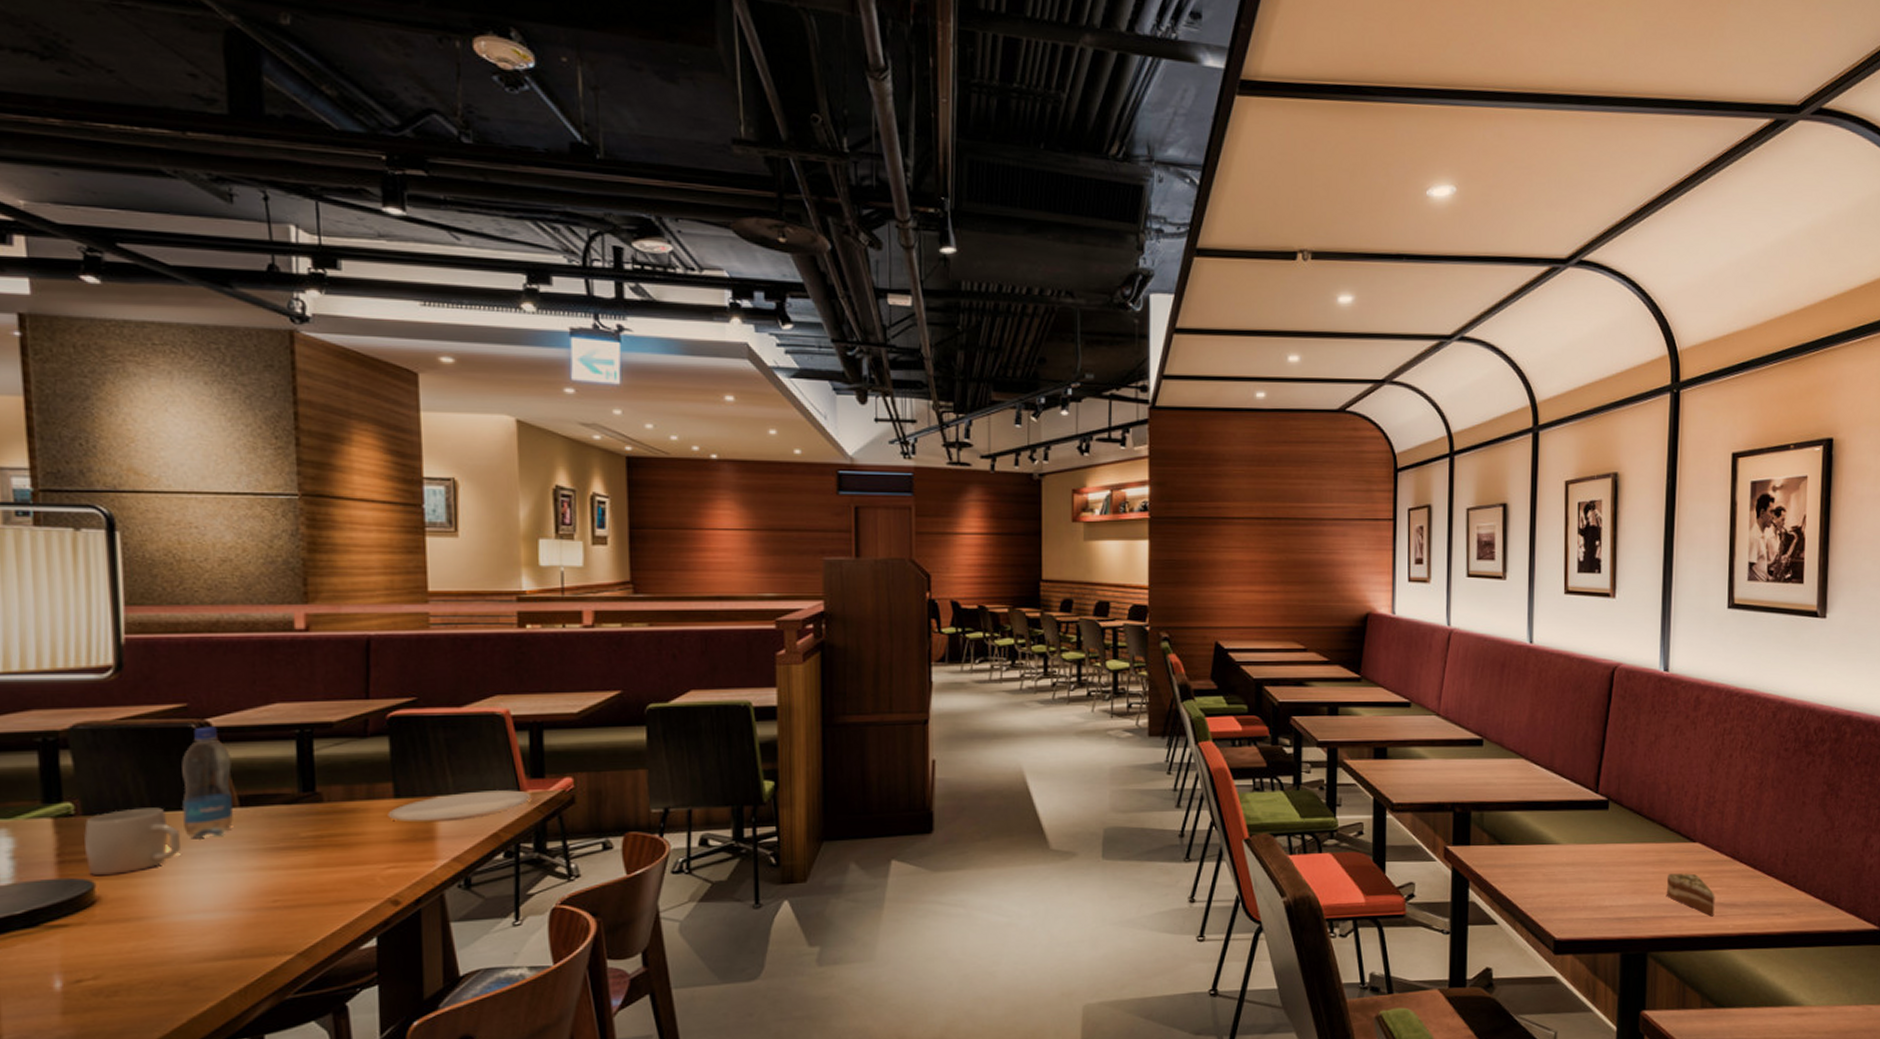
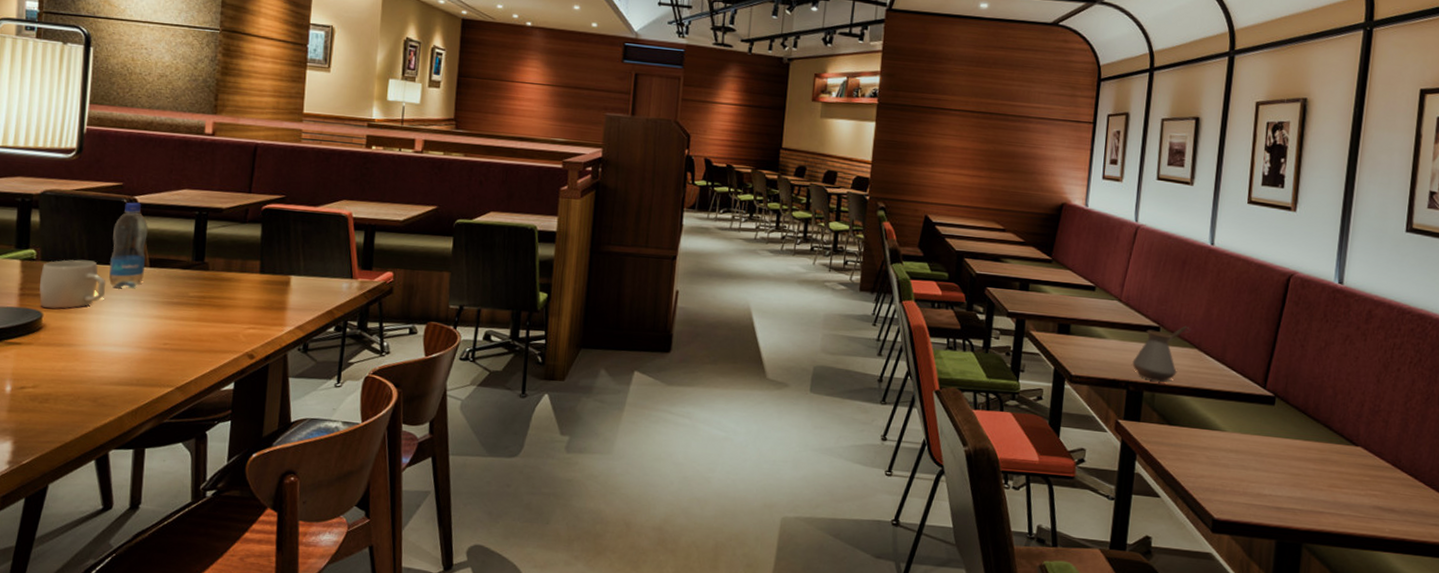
plate: present [388,790,532,823] -> none [253,275,361,297]
coffee pot: none [1457,734,1516,799] -> present [1132,325,1191,382]
cake slice: present [1666,873,1715,917] -> none [1325,472,1374,519]

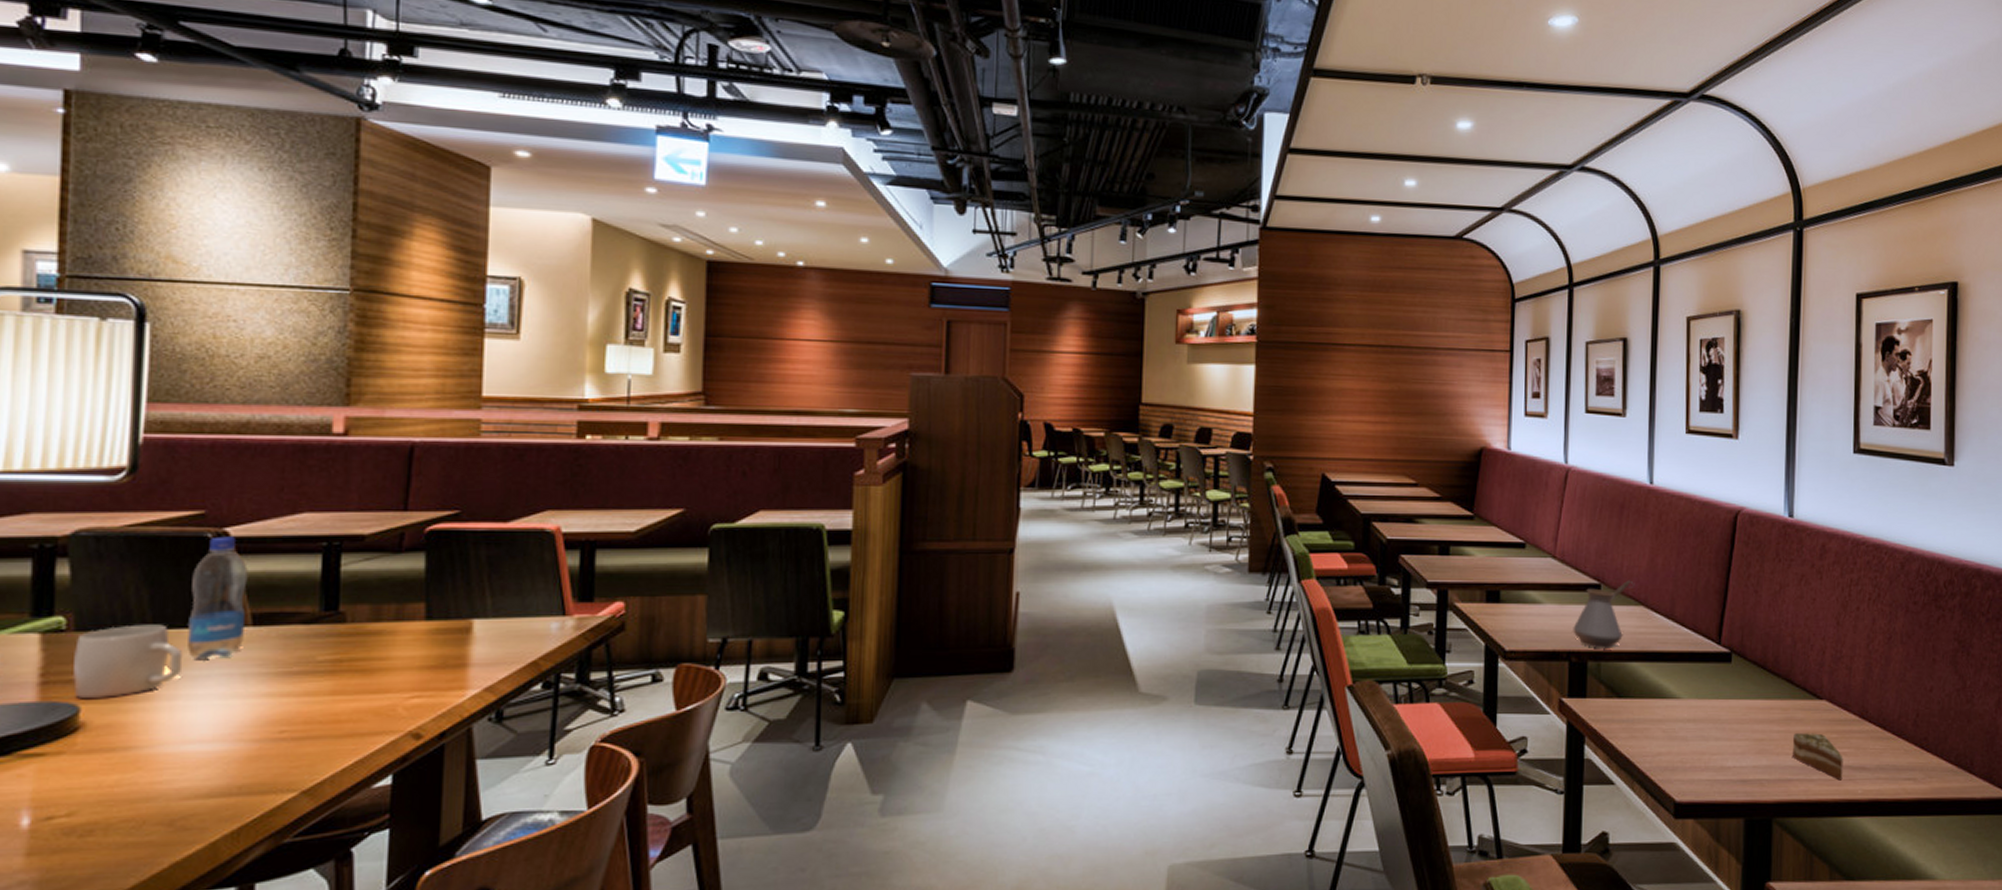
cake slice: none [1325,472,1374,519] -> present [1792,733,1843,781]

